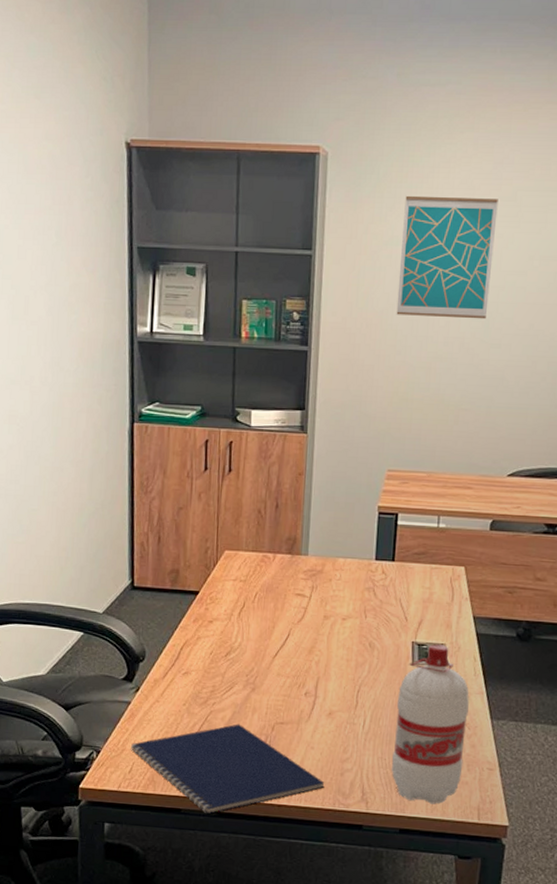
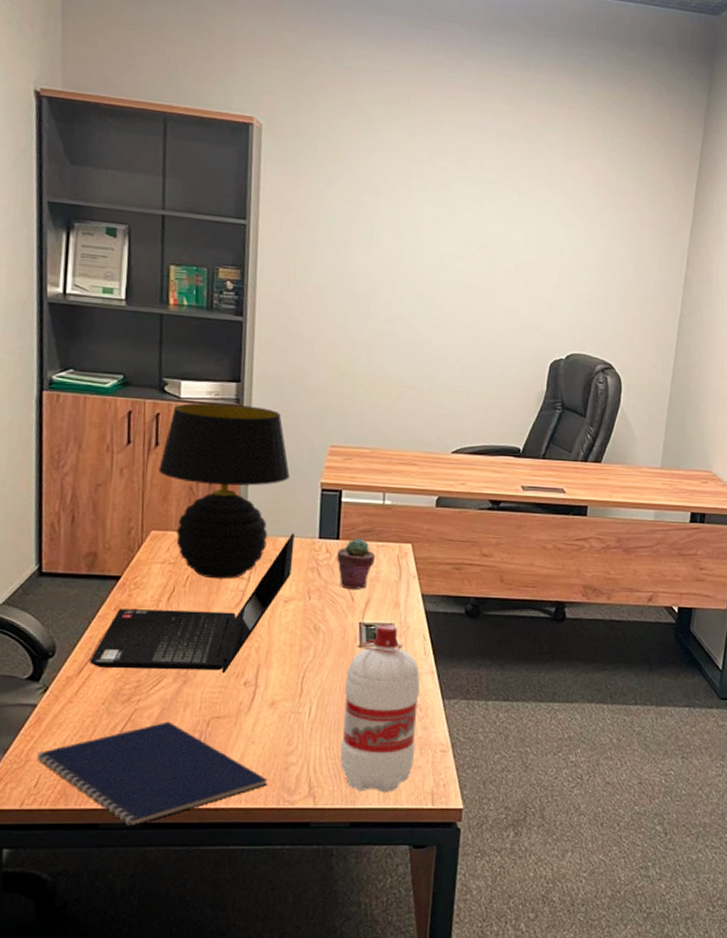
laptop computer: none [173,555,353,684] -> present [89,533,295,673]
table lamp: none [231,430,349,597] -> present [159,403,290,579]
potted succulent: none [392,560,429,610] -> present [337,538,375,589]
wall art: present [396,195,498,319] -> none [336,174,435,299]

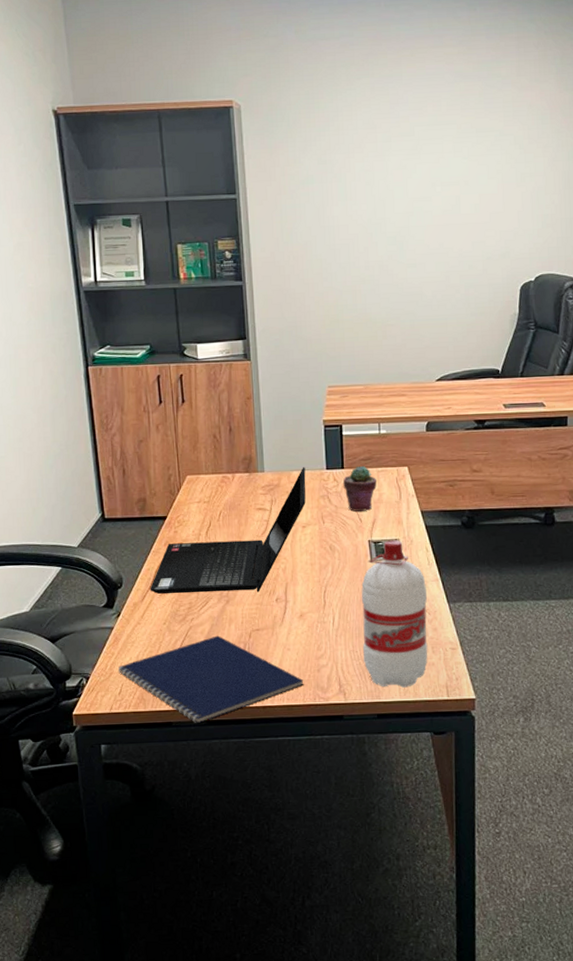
table lamp: present [159,403,290,579] -> none [187,359,296,512]

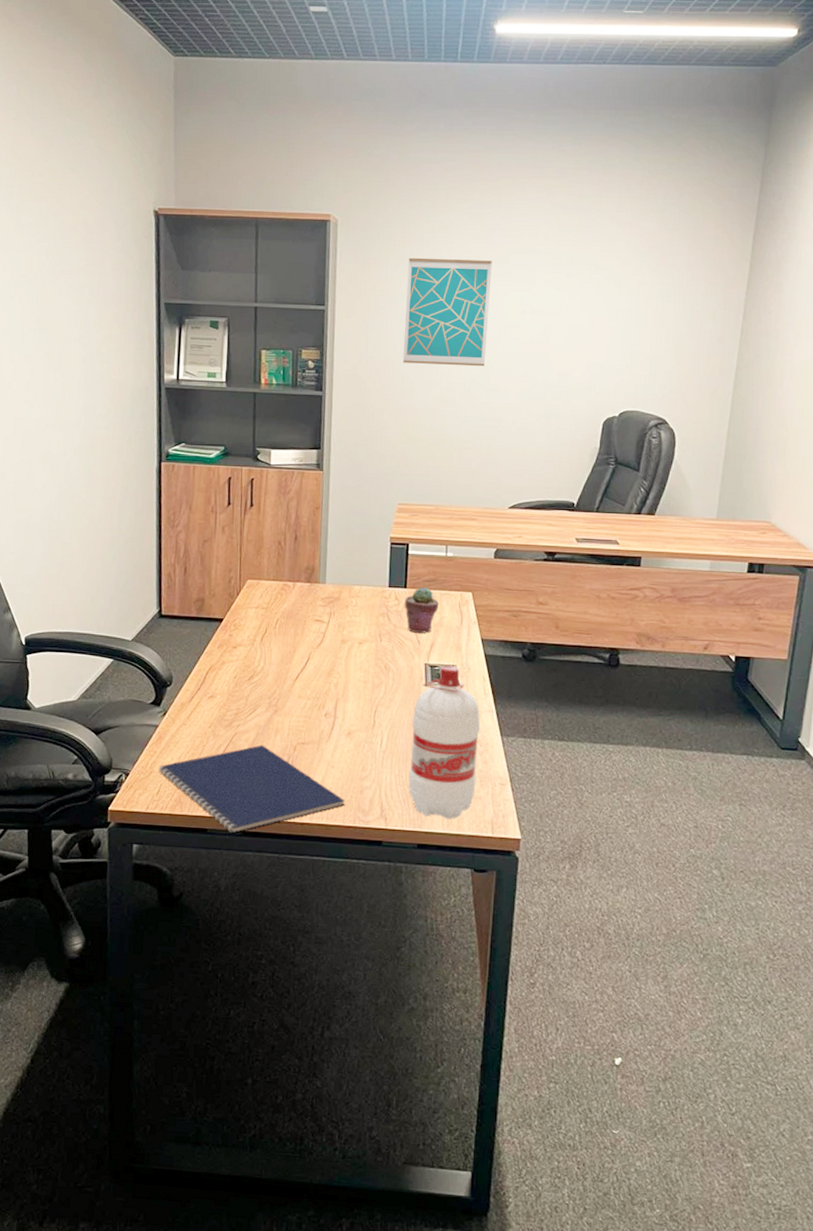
laptop computer: present [150,467,306,594] -> none [199,582,368,705]
wall art: none [315,135,401,246] -> present [403,257,492,367]

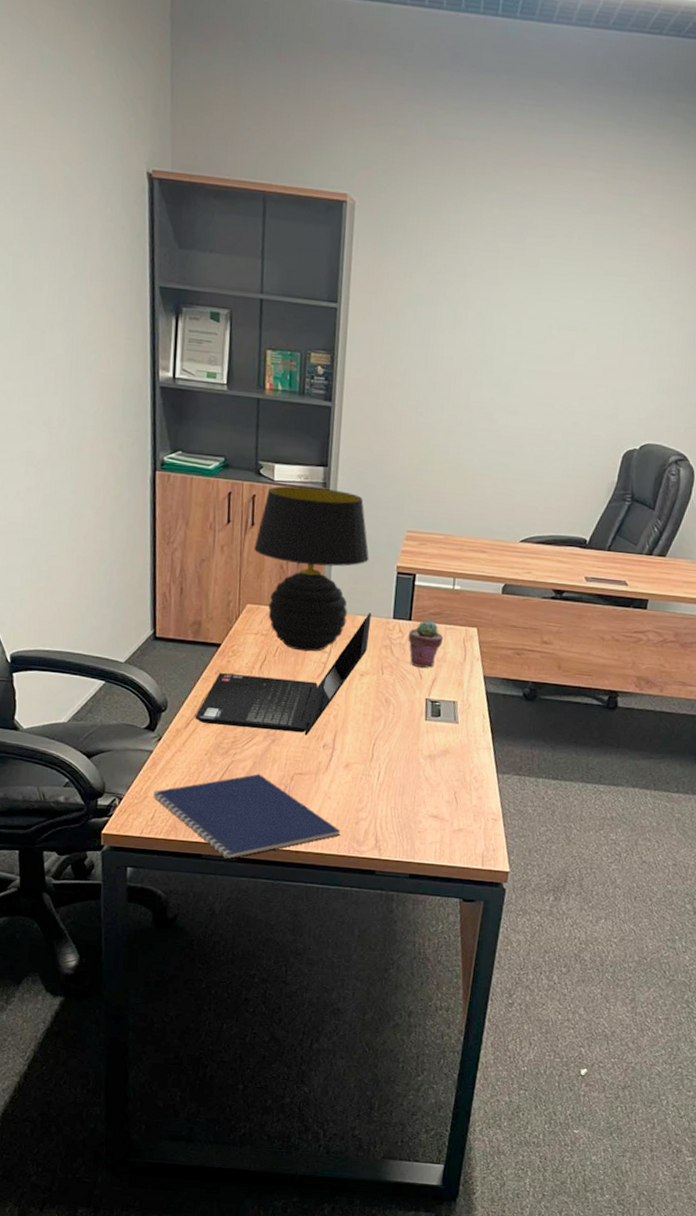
laptop computer: none [199,582,368,705] -> present [195,613,372,736]
table lamp: none [253,468,363,623] -> present [254,486,369,652]
wall art: present [403,257,492,367] -> none [419,253,521,386]
water bottle: present [408,665,480,819] -> none [403,701,478,852]

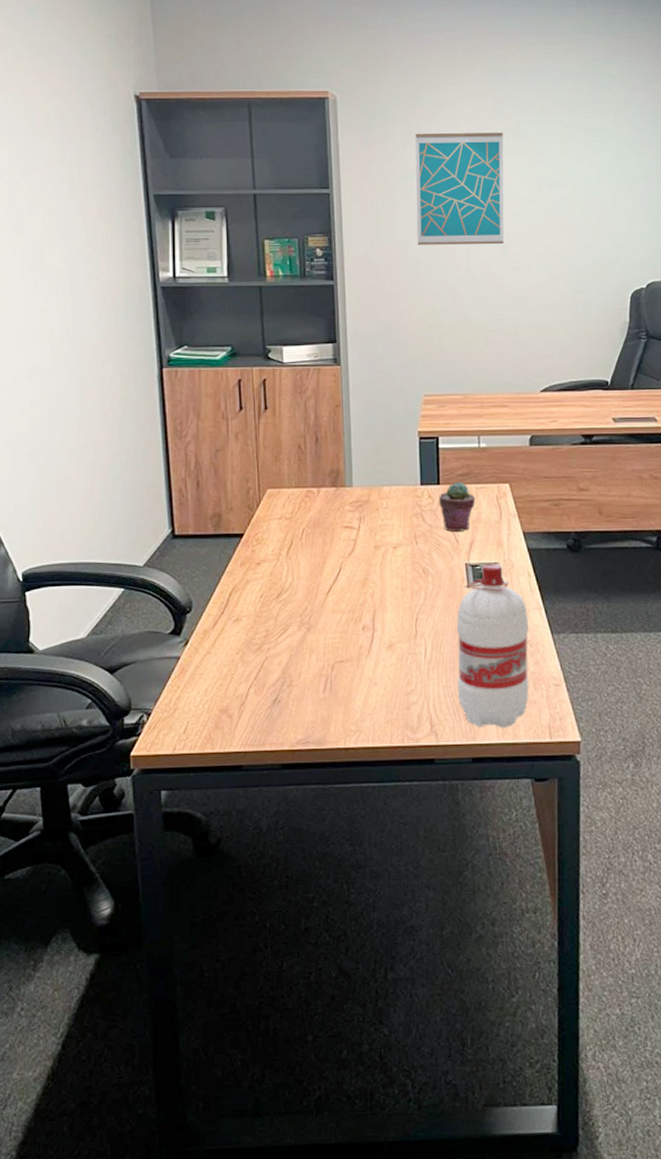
notepad: present [153,773,341,859] -> none [184,667,392,766]
laptop computer: present [195,613,372,736] -> none [222,482,398,620]
table lamp: present [254,486,369,652] -> none [269,364,388,531]
water bottle: none [403,701,478,852] -> present [456,564,529,728]
wall art: none [419,253,521,386] -> present [415,132,504,245]

